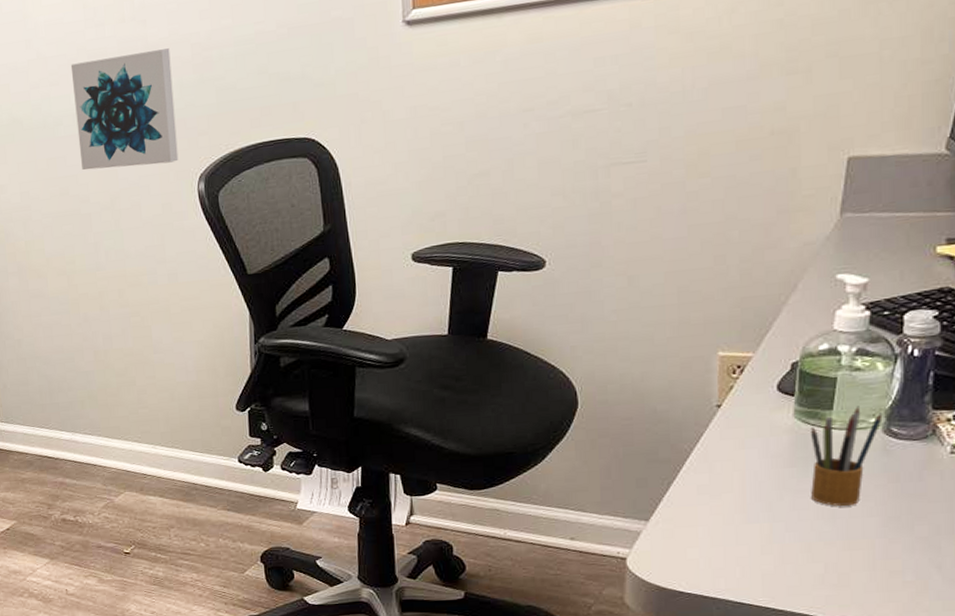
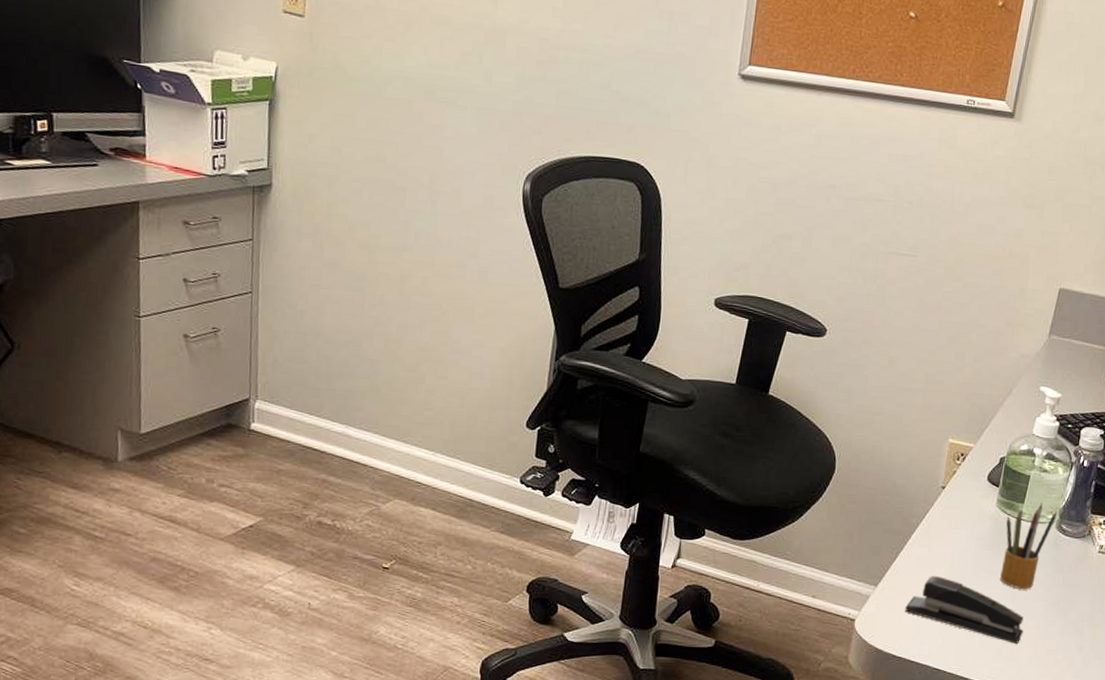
wall art: present [70,48,179,170] -> none [405,23,517,155]
stapler: none [688,502,853,569] -> present [905,575,1024,645]

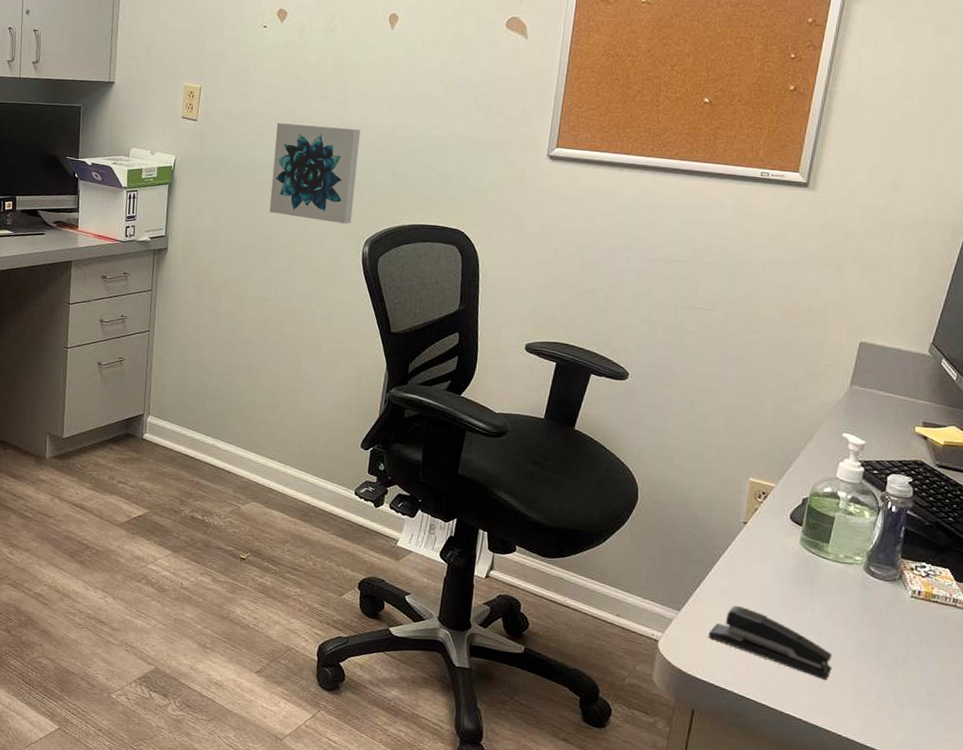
wall art: none [405,23,517,155] -> present [269,123,361,224]
pencil box: present [1000,503,1058,589] -> none [806,544,865,627]

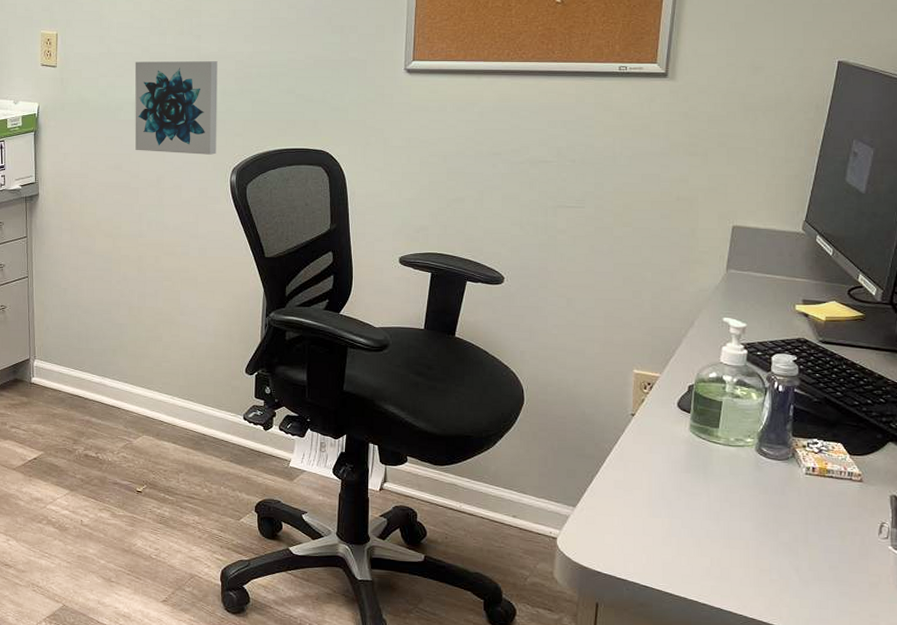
stapler: present [708,605,832,681] -> none [606,496,732,564]

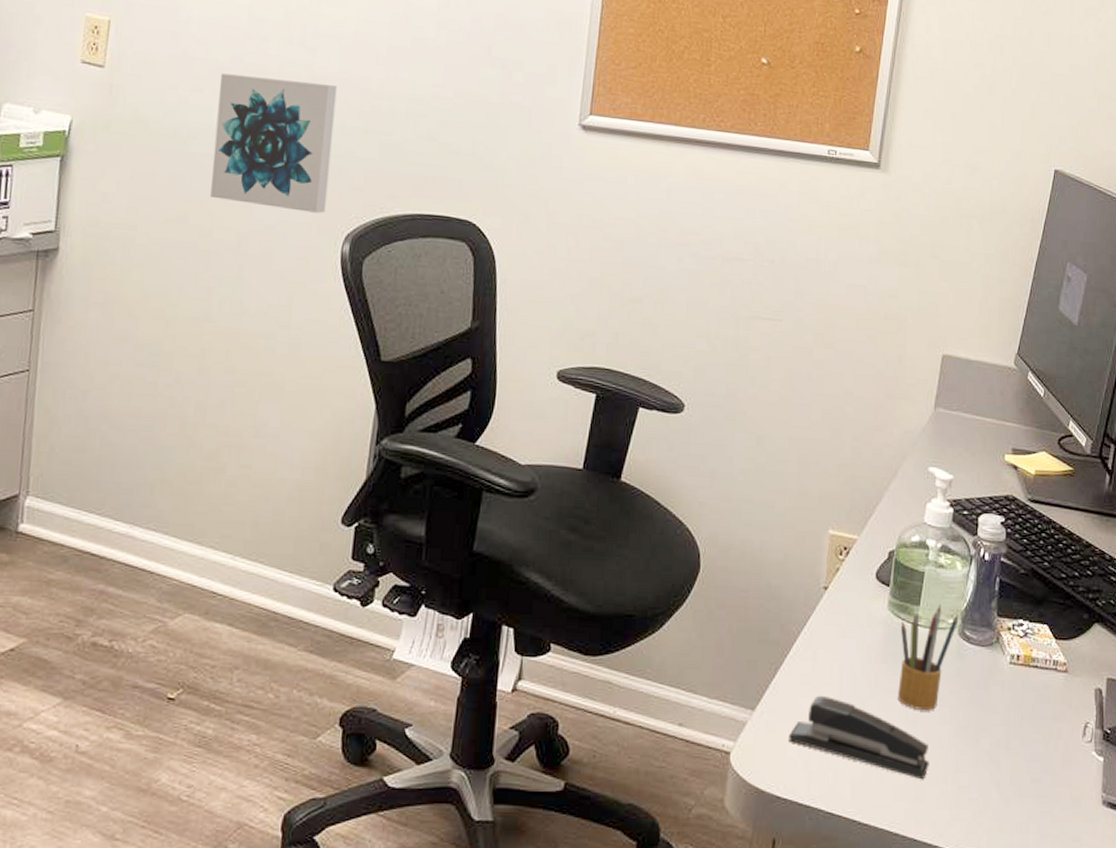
stapler: none [606,496,732,564] -> present [788,695,929,780]
pencil box: none [701,427,756,510] -> present [898,604,959,710]

